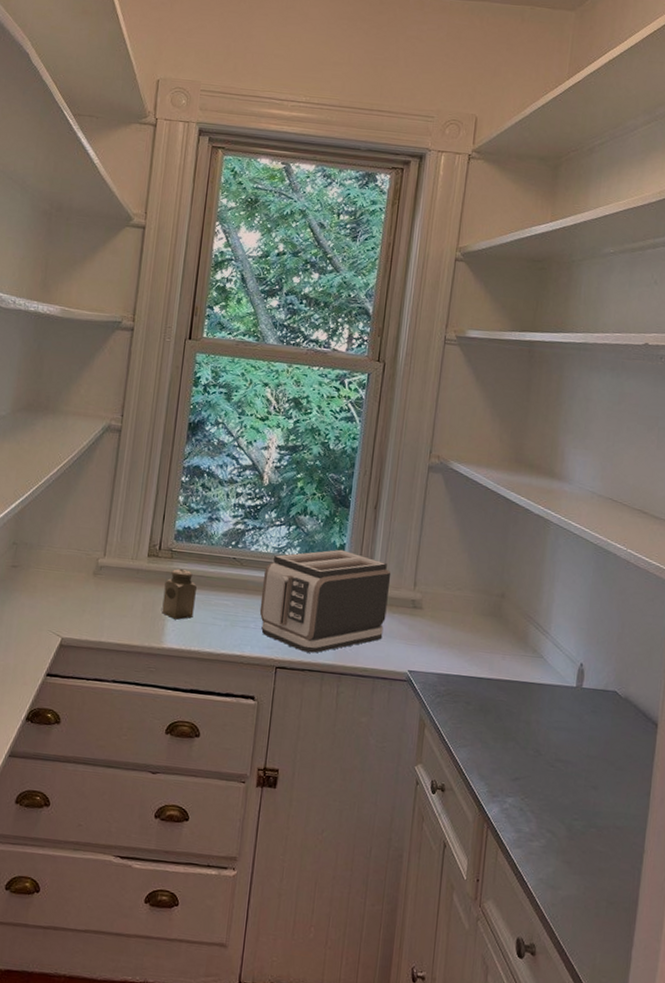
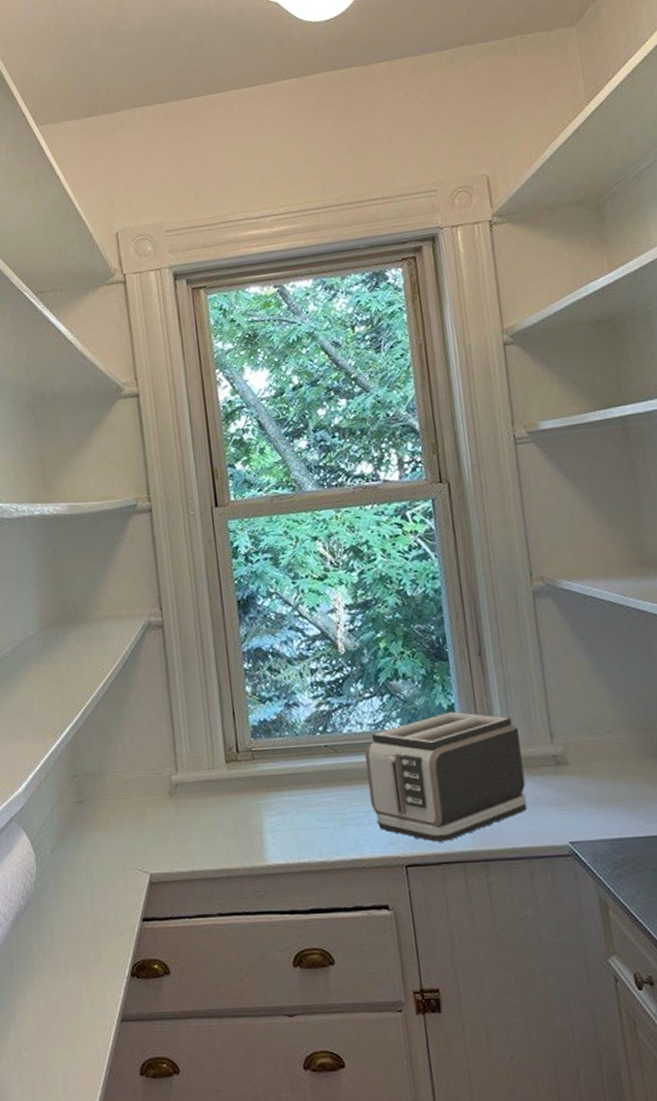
salt shaker: present [162,569,197,620] -> none [252,770,294,830]

